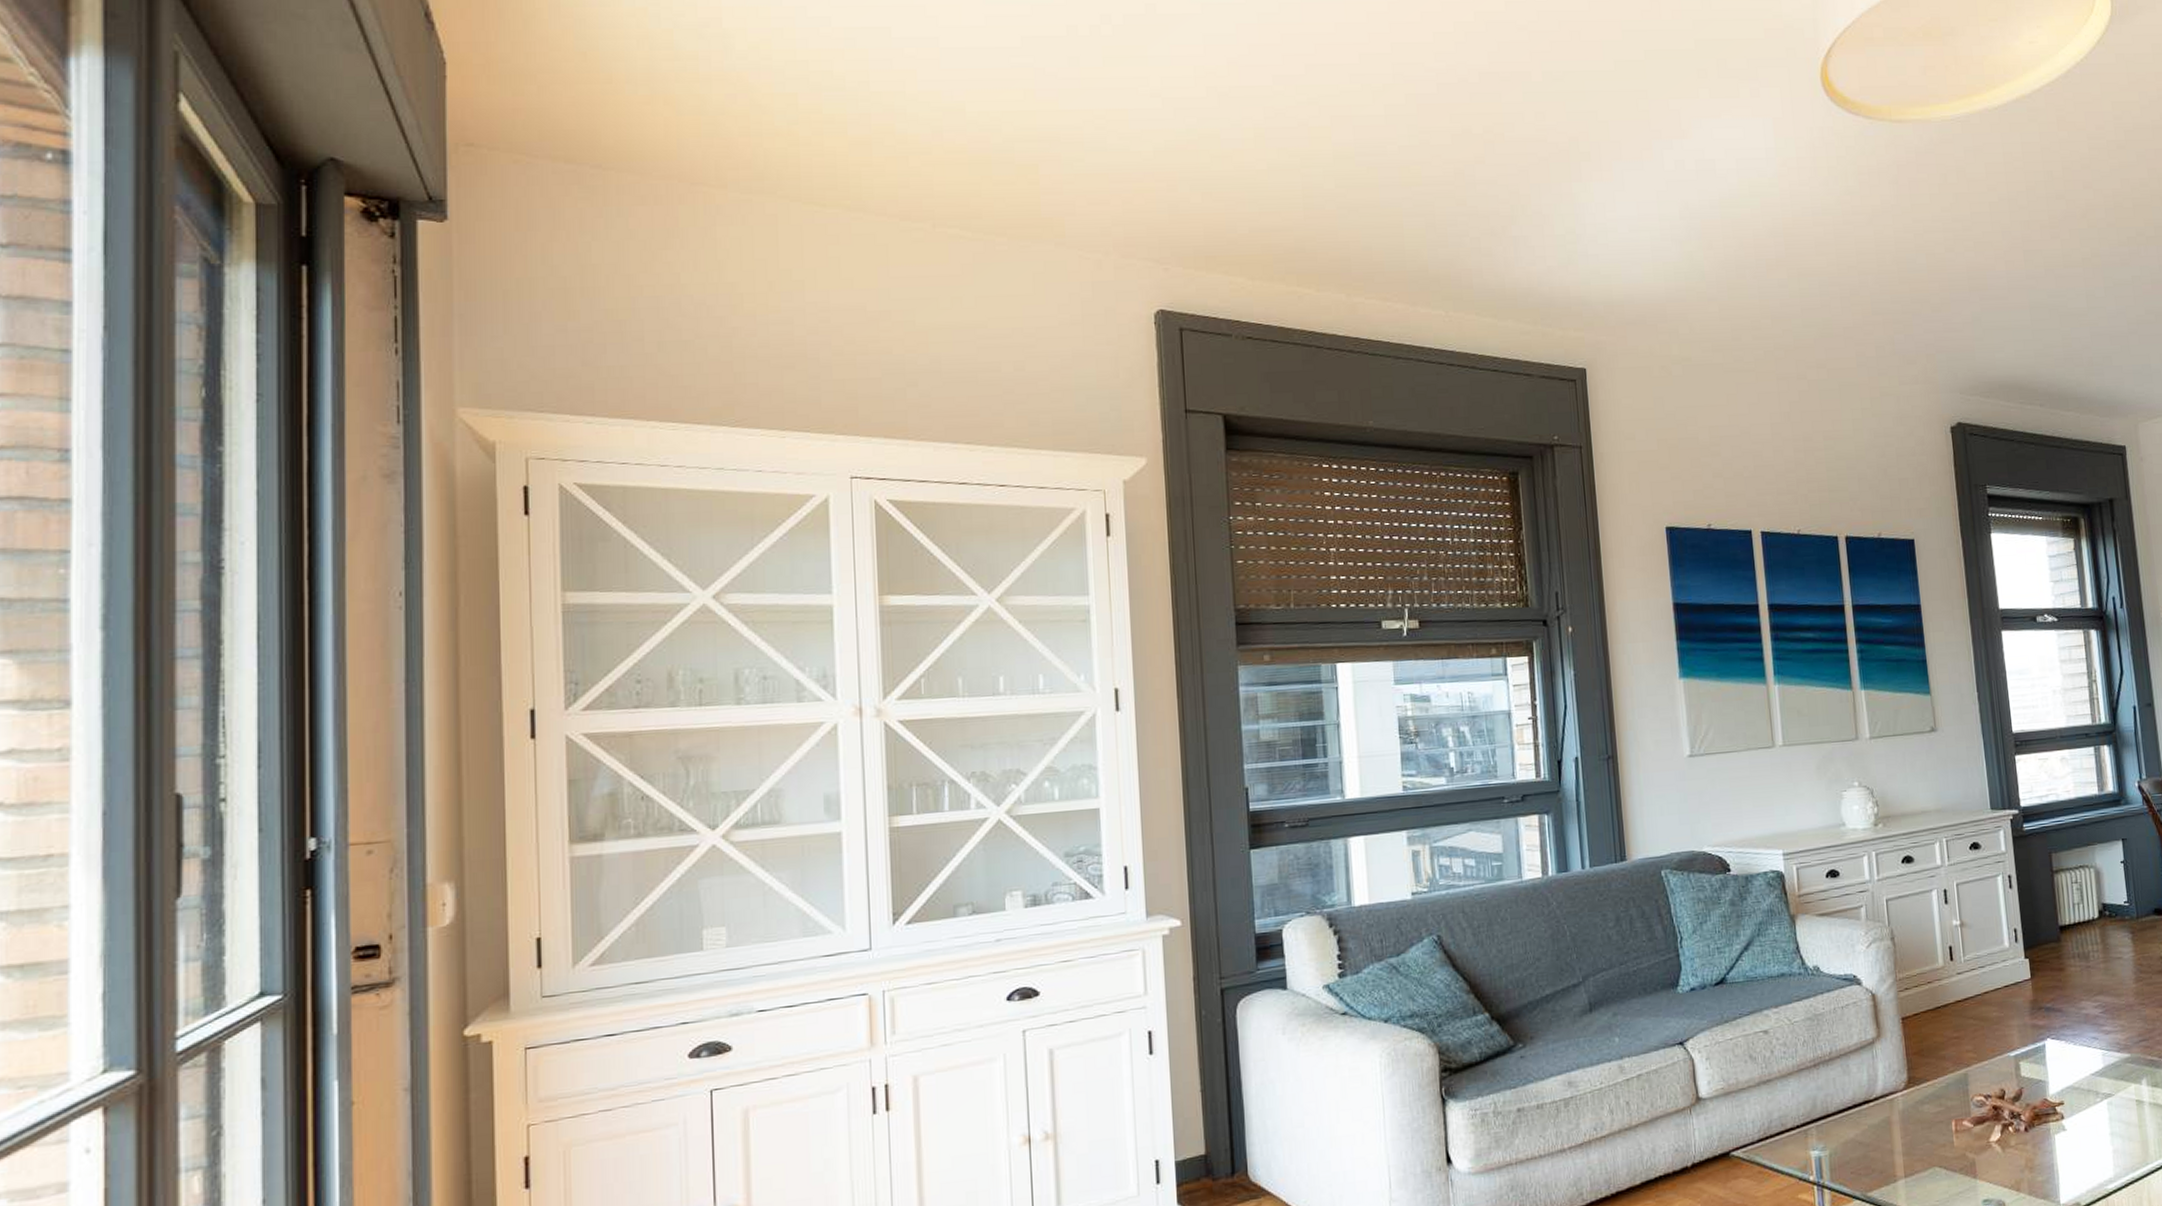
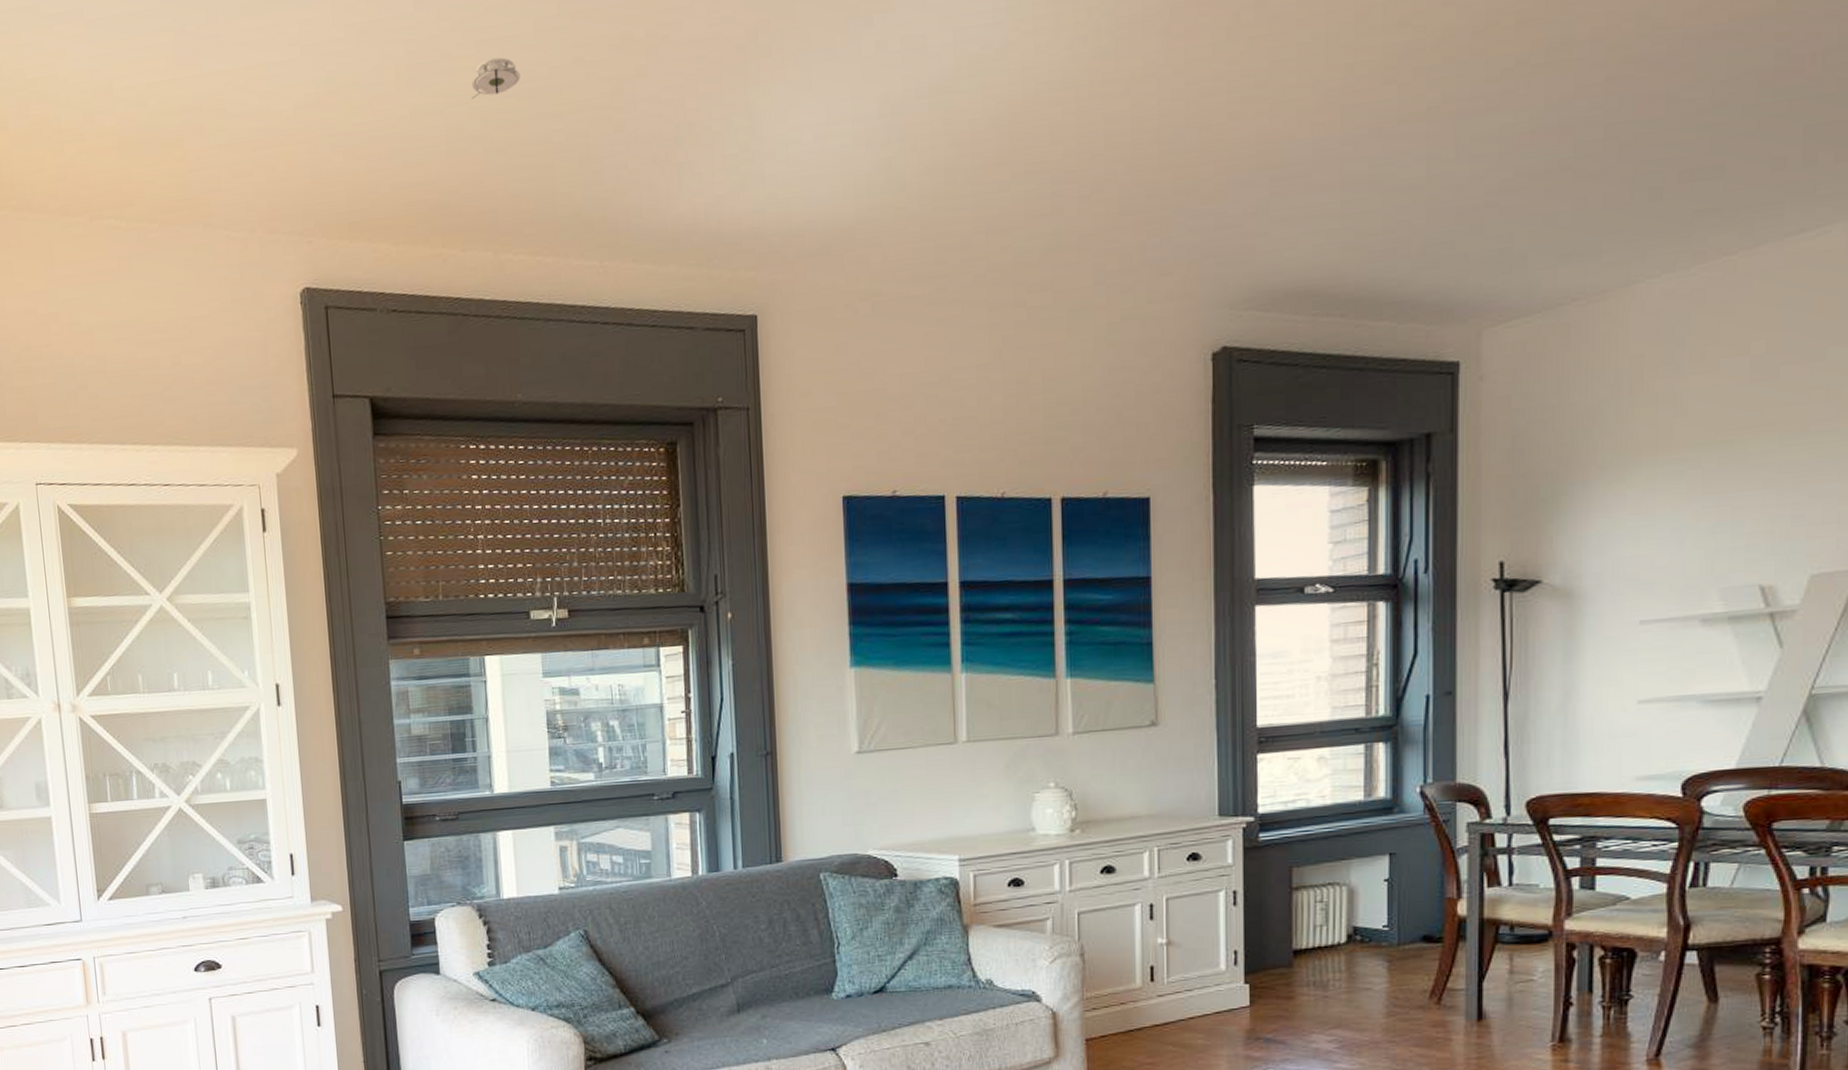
smoke detector: none [1326,132,1372,164] -> present [471,57,521,100]

